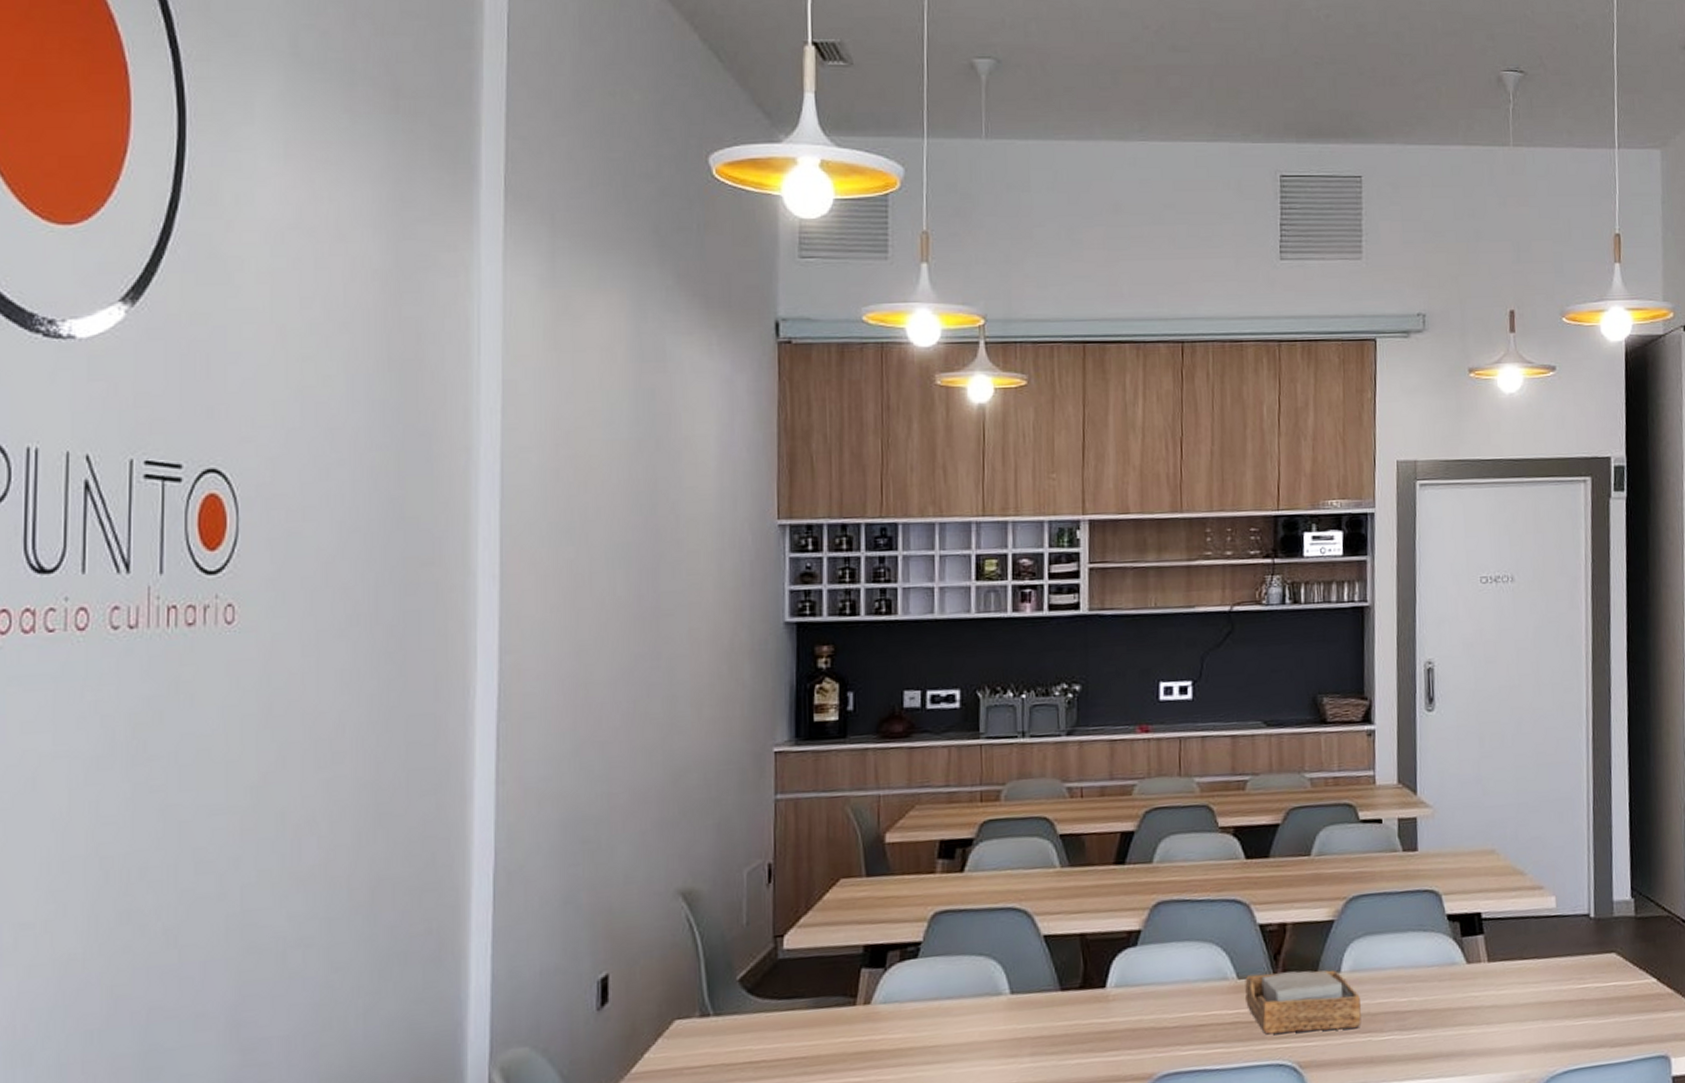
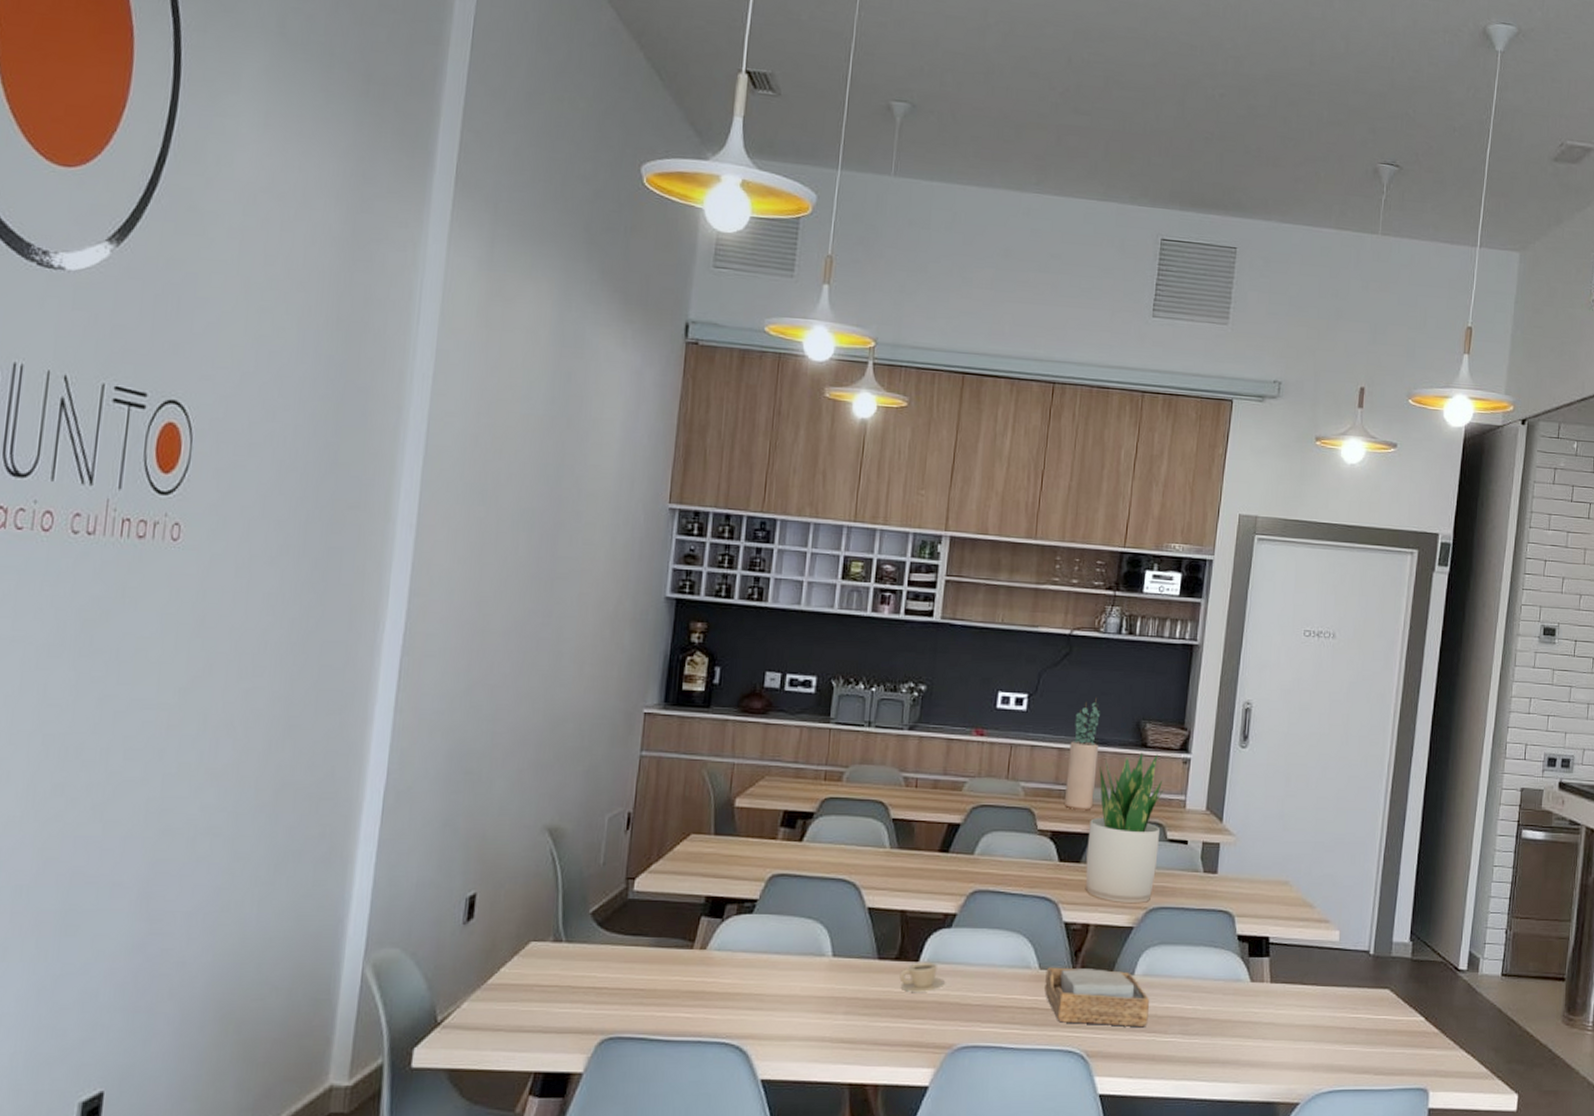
cup: none [1086,986,1138,1022] -> present [899,961,946,992]
vase: none [1243,675,1276,802] -> present [1064,697,1100,811]
planter: none [1274,729,1352,897] -> present [1085,752,1166,904]

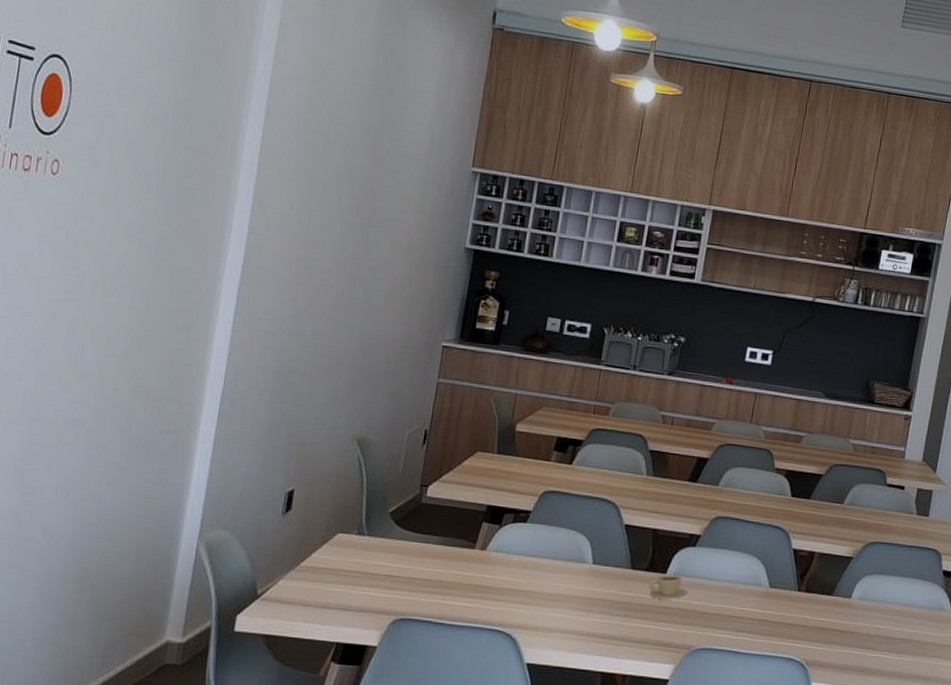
napkin holder: present [1043,967,1150,1028] -> none [772,586,863,644]
vase: present [1064,697,1100,811] -> none [798,357,835,455]
planter: present [1085,752,1166,904] -> none [813,408,888,538]

